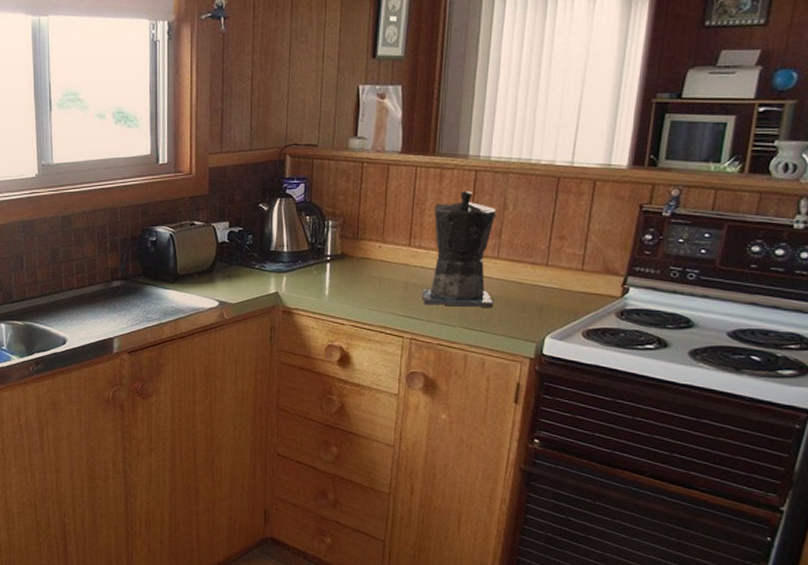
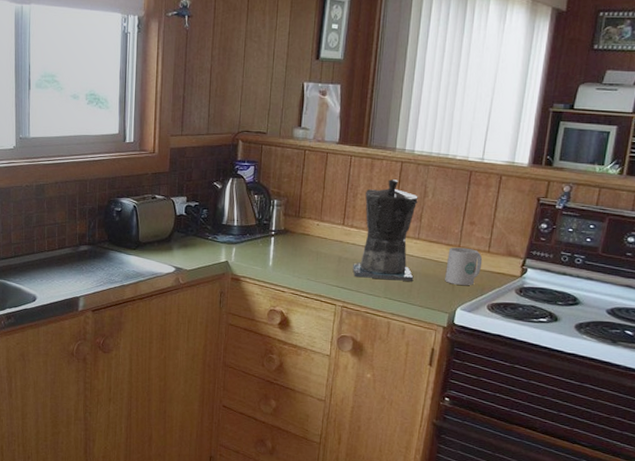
mug: none [530,266,575,309] -> present [445,247,483,285]

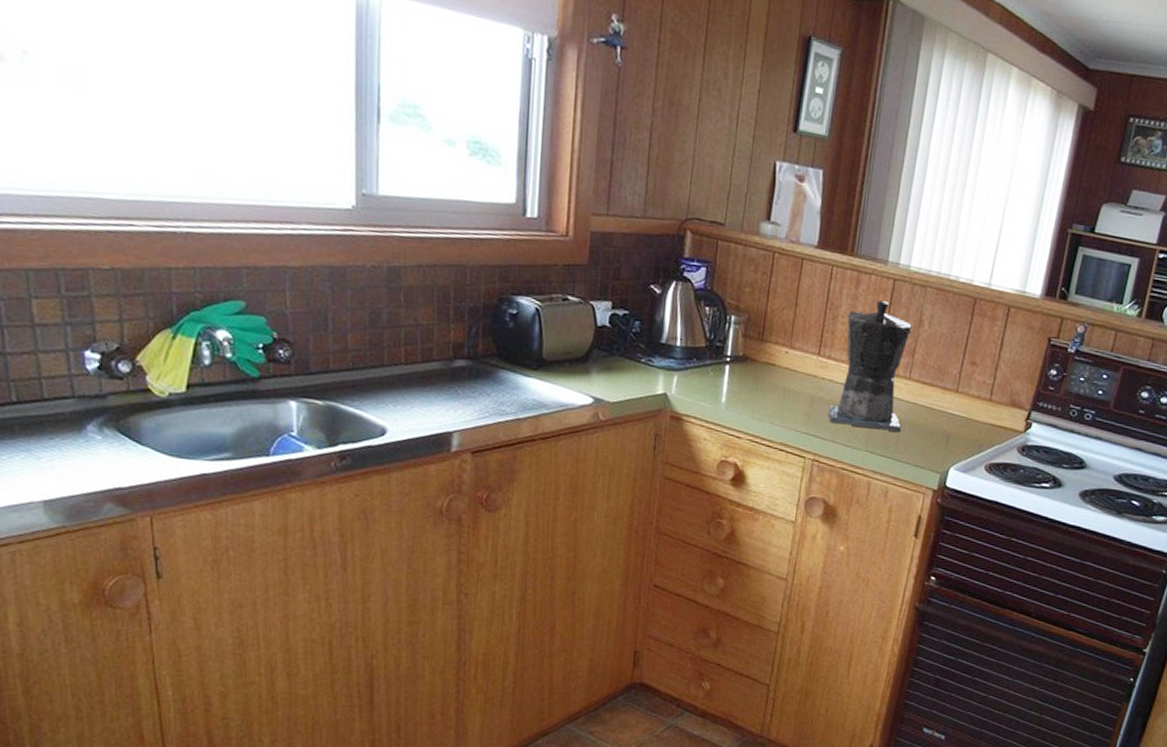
mug: present [445,247,483,285] -> none [938,391,983,440]

